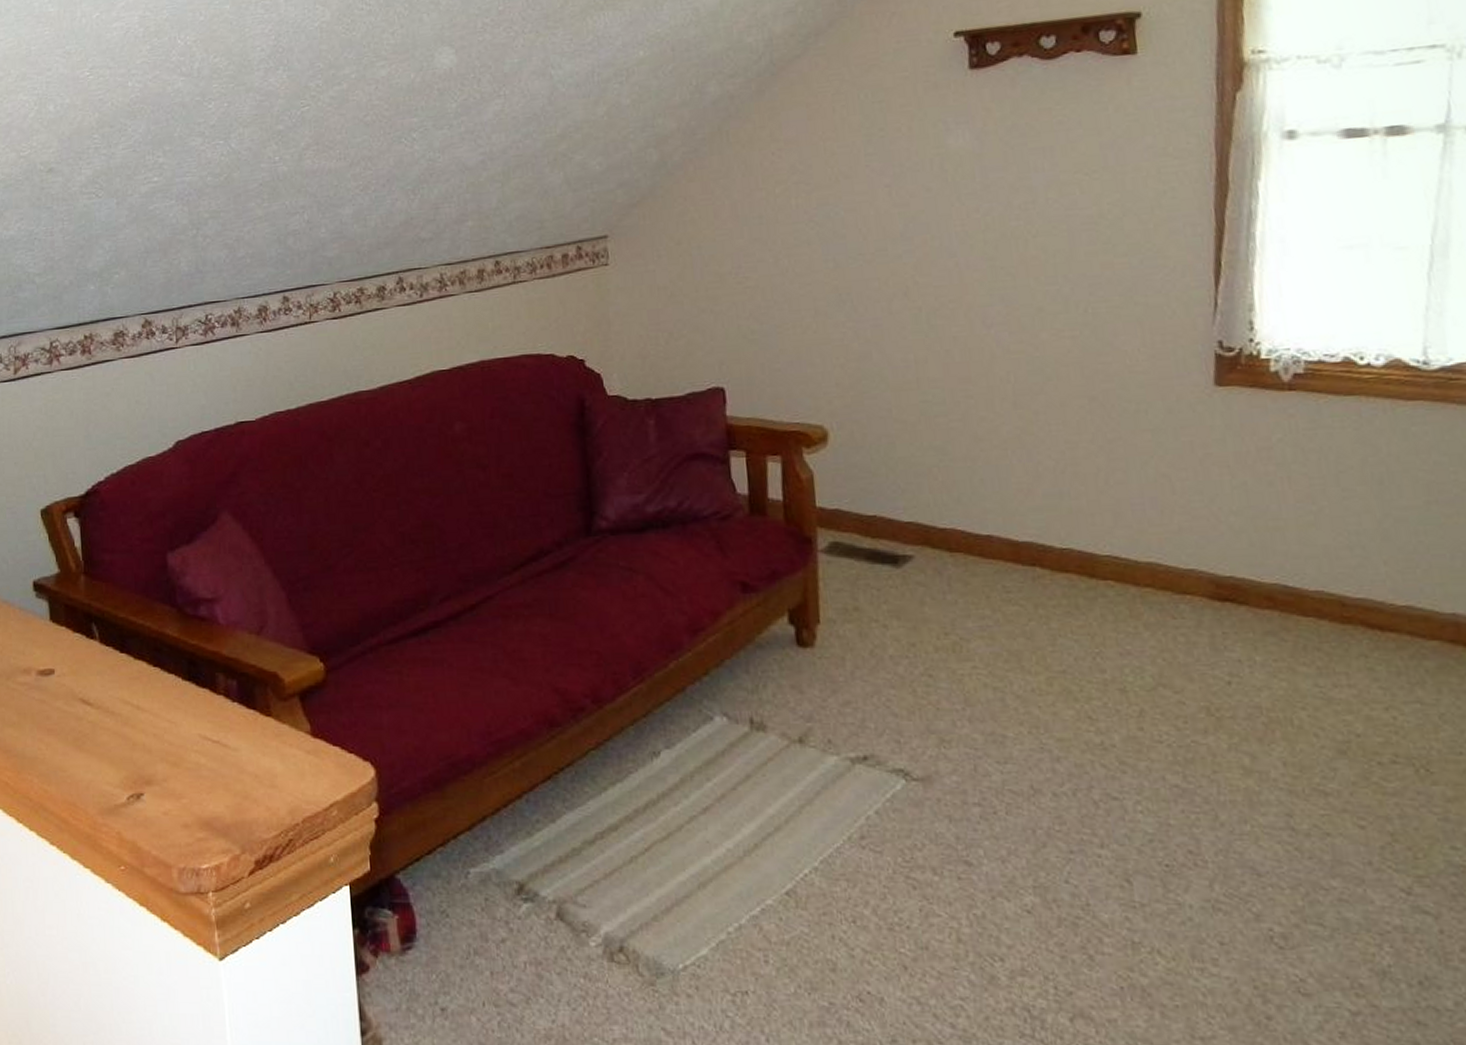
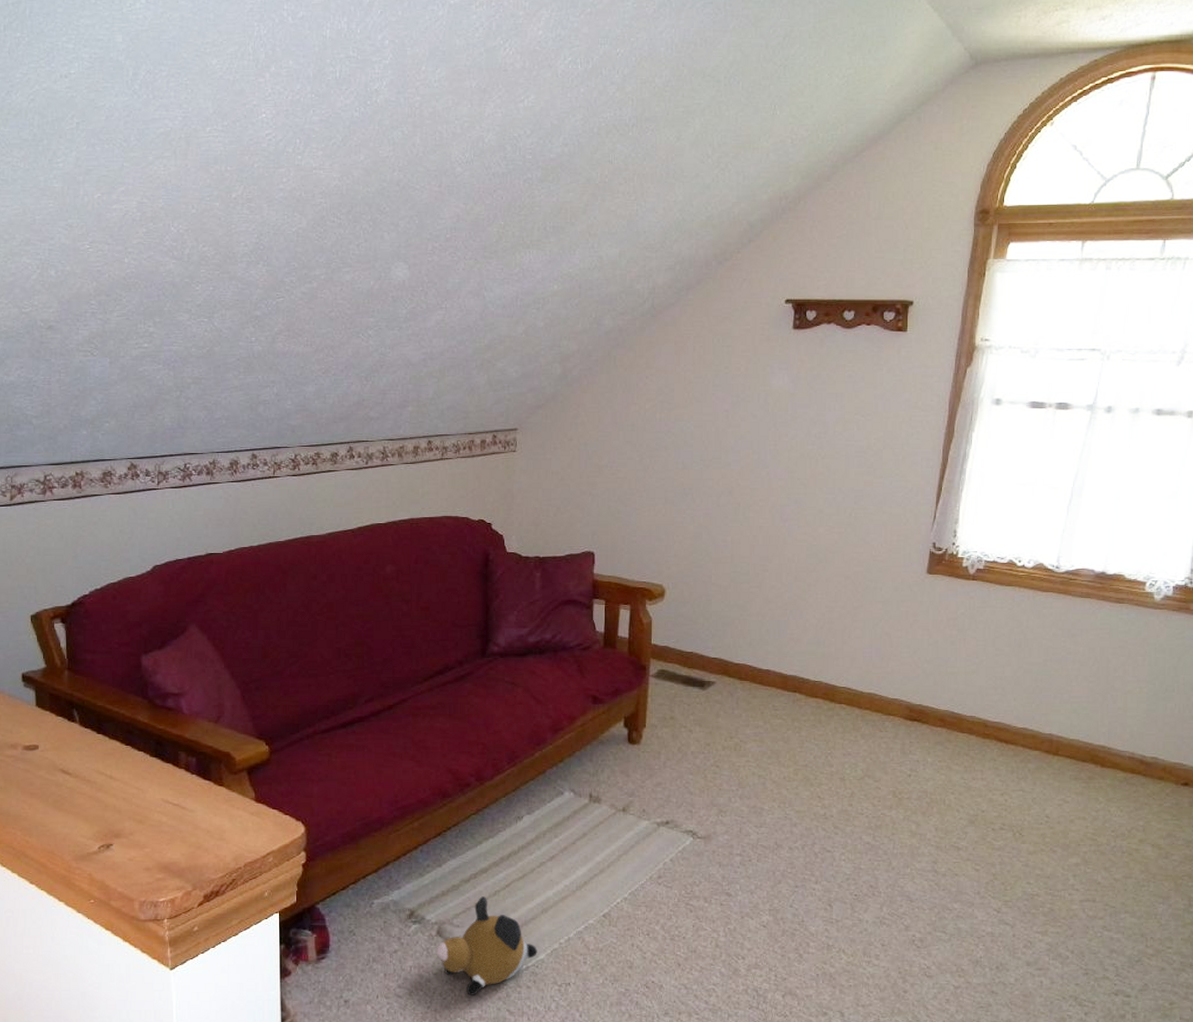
plush toy: none [557,864,697,1006] -> present [436,896,537,995]

